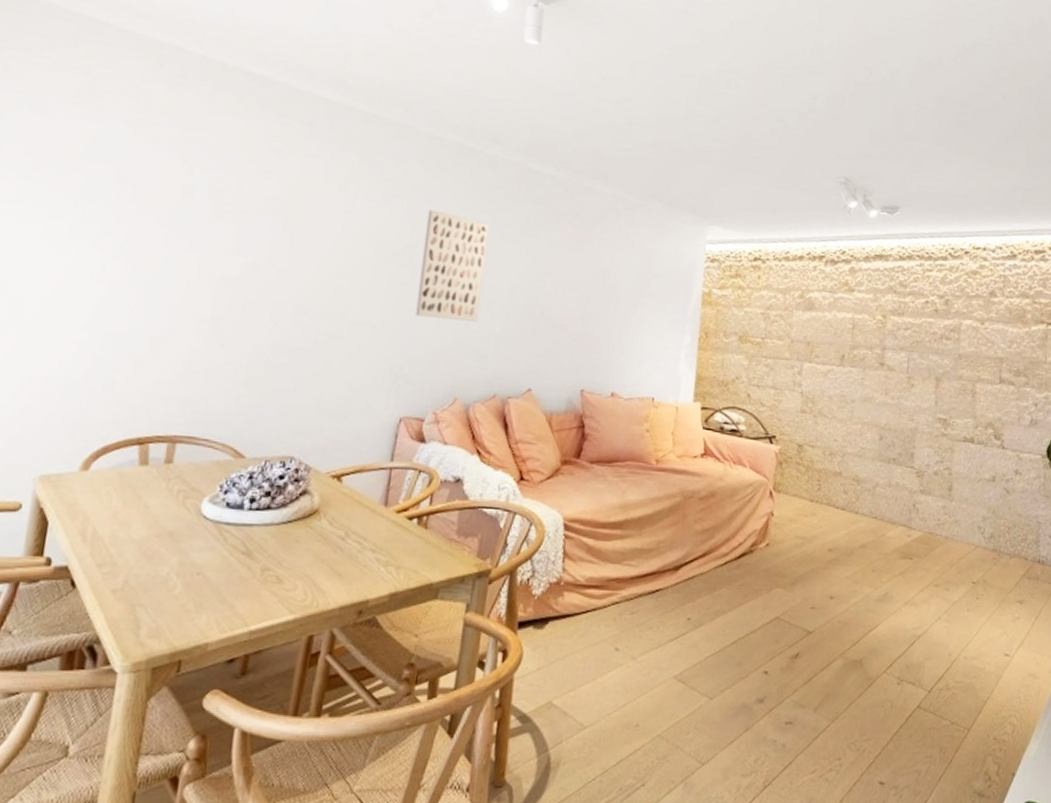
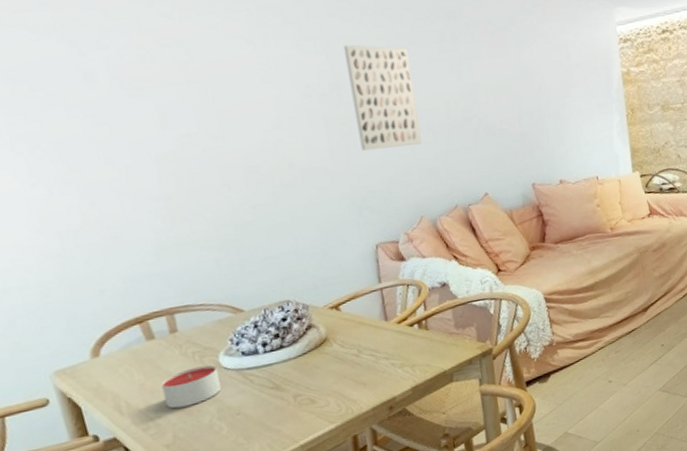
candle: none [130,507,196,551] -> present [161,365,221,409]

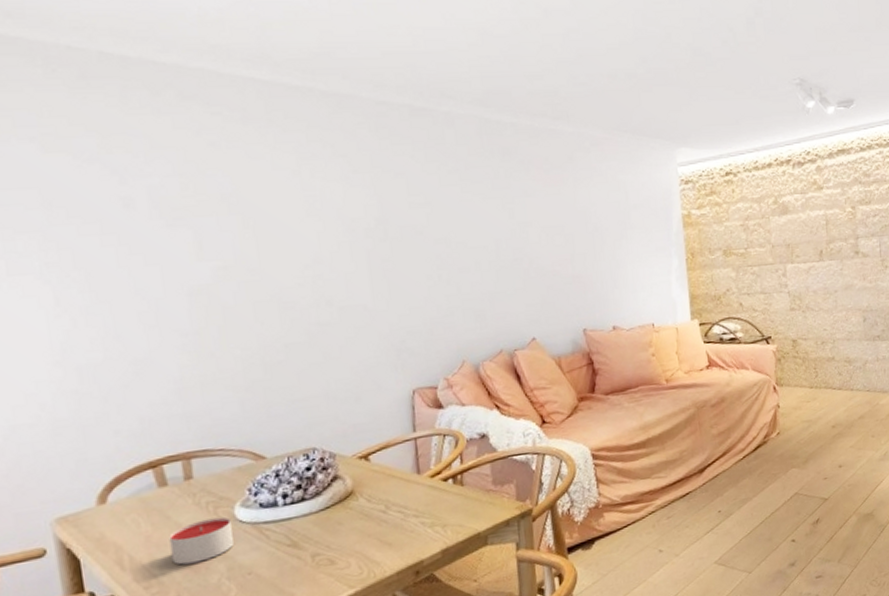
wall art: present [343,44,422,151] -> none [393,178,469,289]

